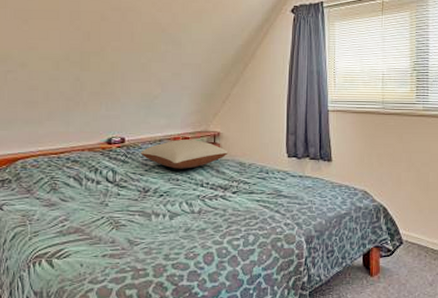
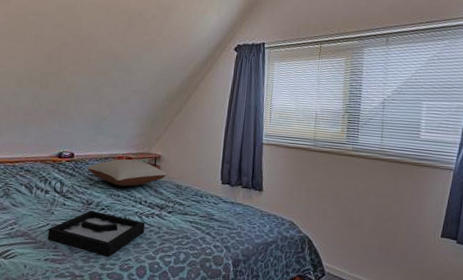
decorative tray: none [103,198,209,247] -> present [47,210,146,257]

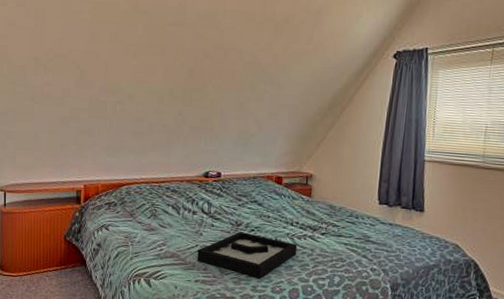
pillow: present [87,159,167,187] -> none [235,178,320,207]

